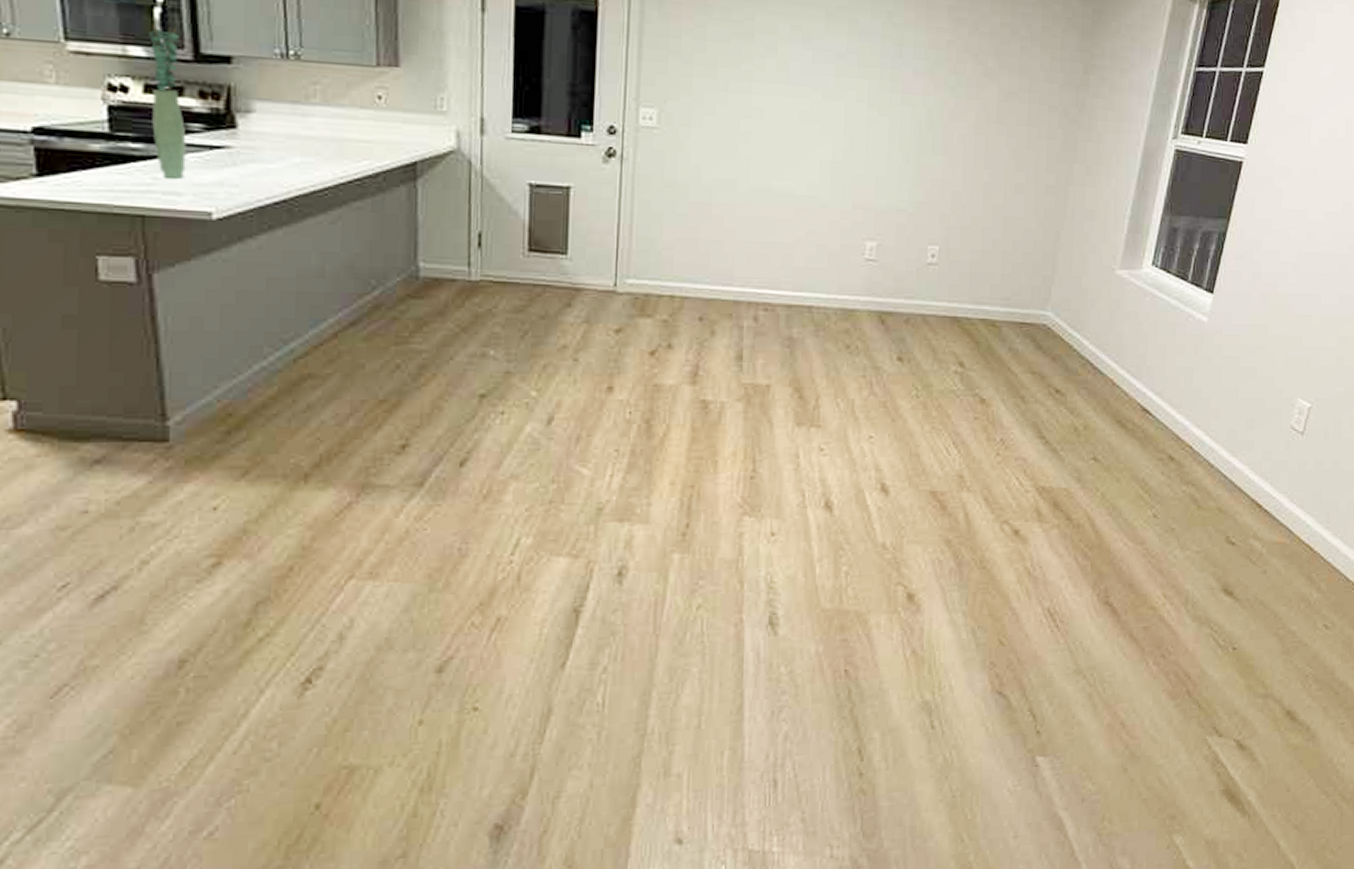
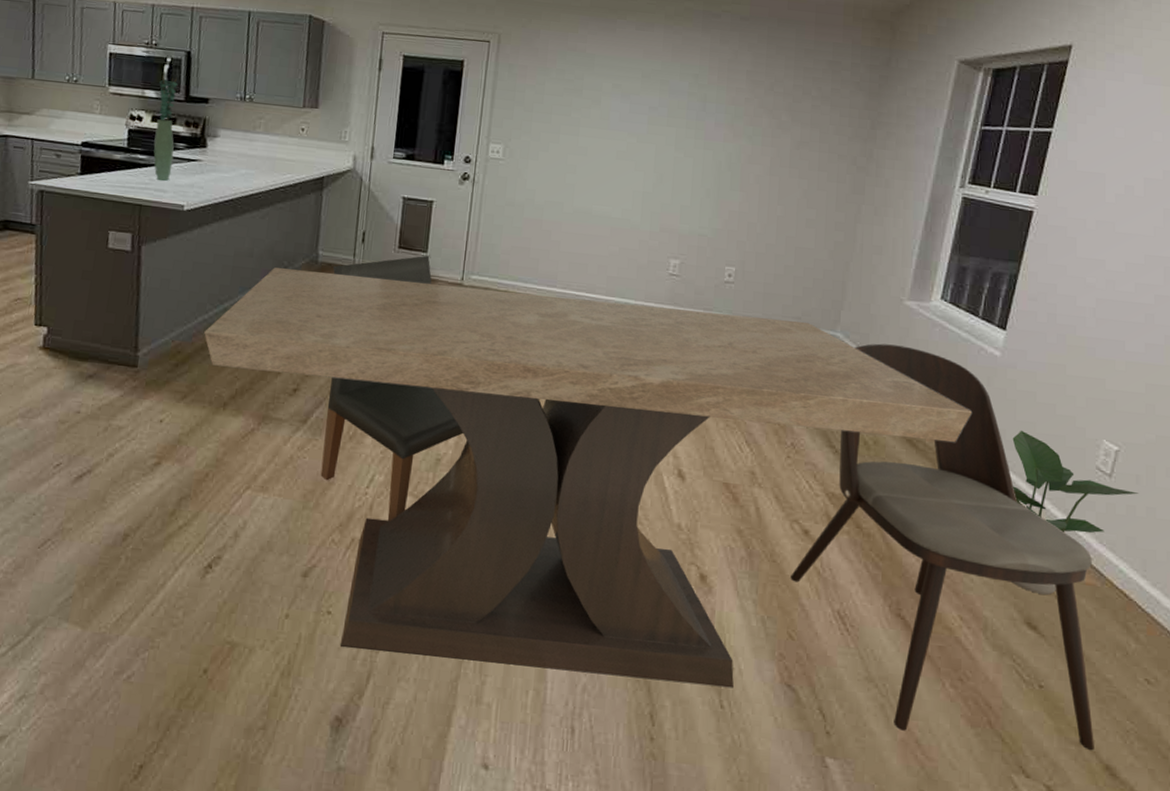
table: none [264,289,1179,745] -> present [204,268,972,689]
dining chair: none [442,258,629,590] -> present [320,255,464,521]
dining chair: none [1001,319,1283,716] -> present [790,343,1094,750]
potted plant: none [1211,397,1326,560] -> present [1012,430,1138,595]

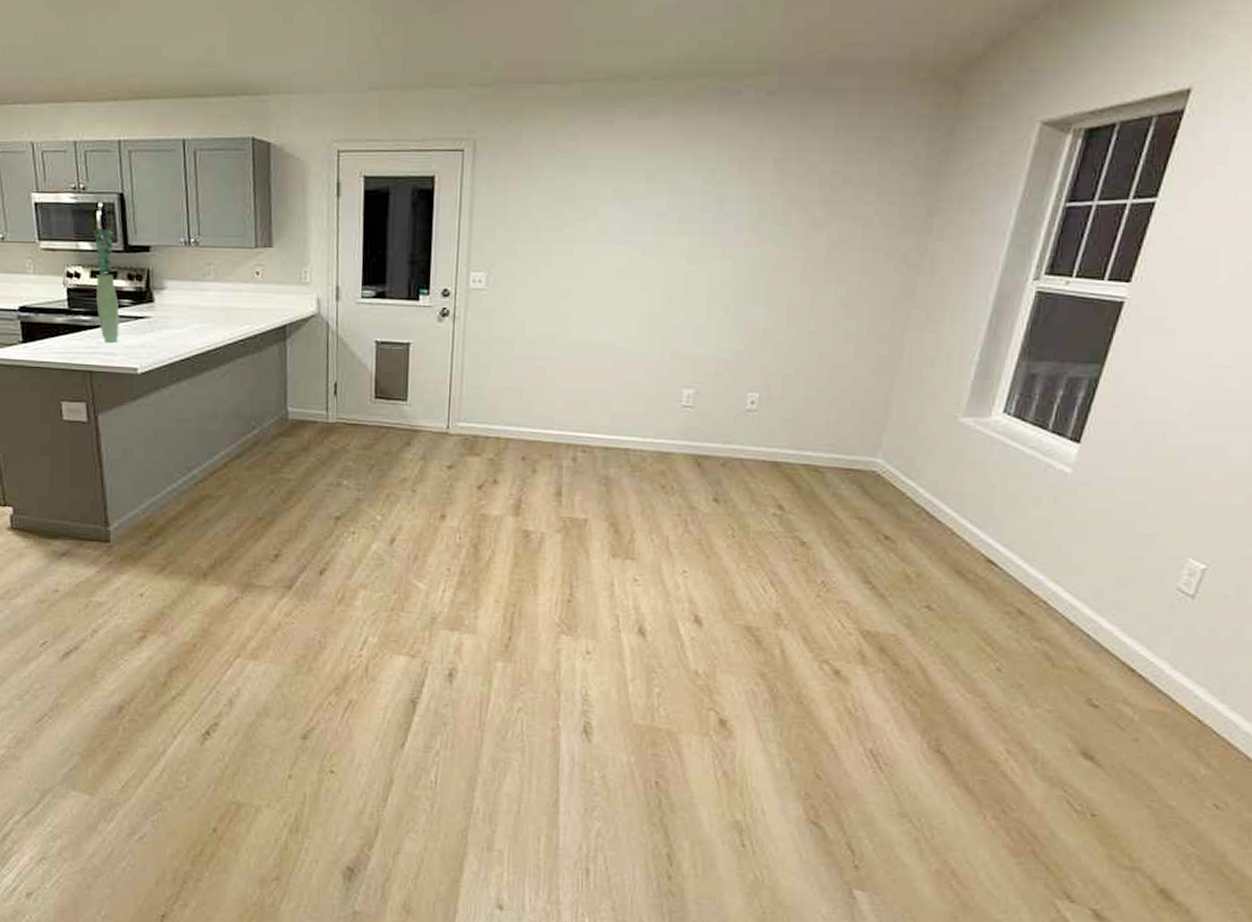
table: present [204,268,972,689] -> none [175,429,1033,828]
dining chair: present [320,255,464,521] -> none [306,404,459,682]
dining chair: present [790,343,1094,750] -> none [819,467,1163,874]
potted plant: present [1012,430,1138,595] -> none [1068,552,1225,724]

